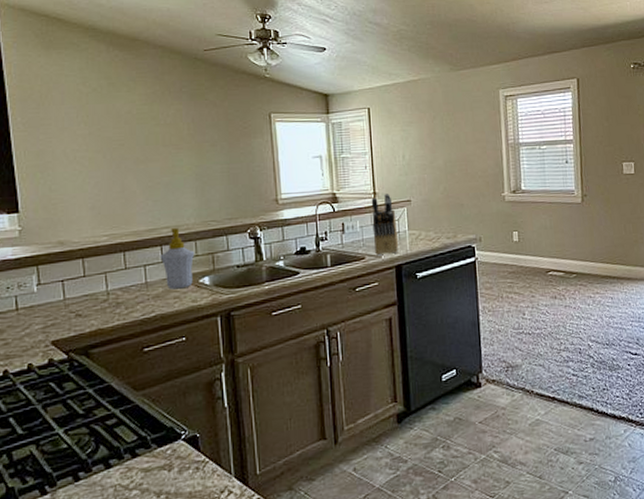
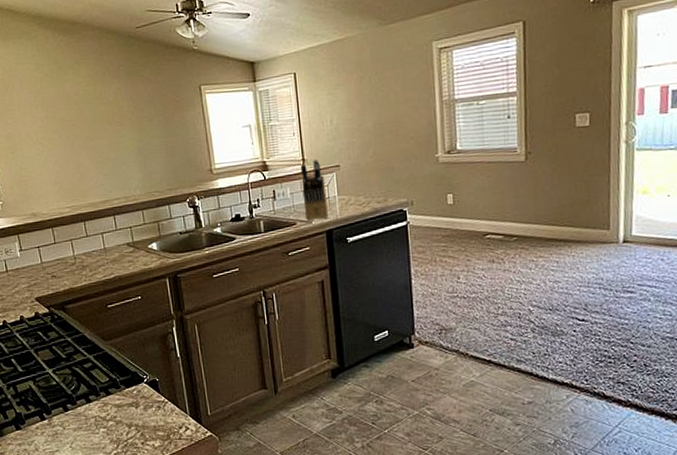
soap bottle: present [160,227,195,290] -> none [113,198,143,254]

